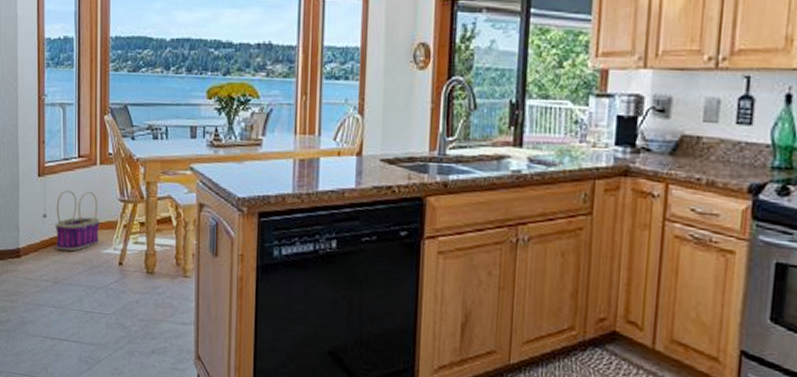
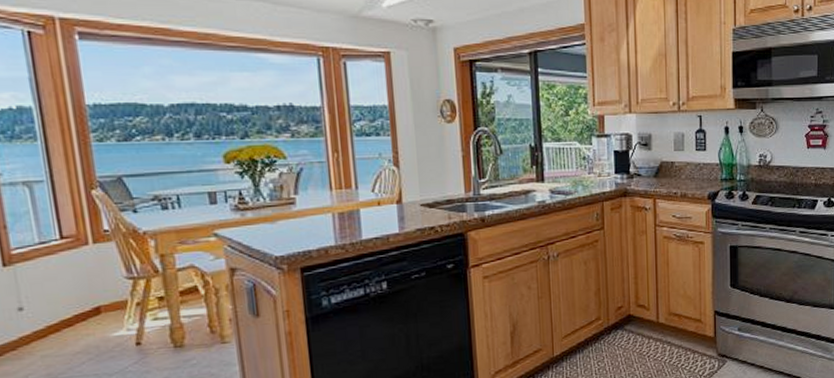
basket: present [55,190,100,252] -> none [36,274,105,344]

